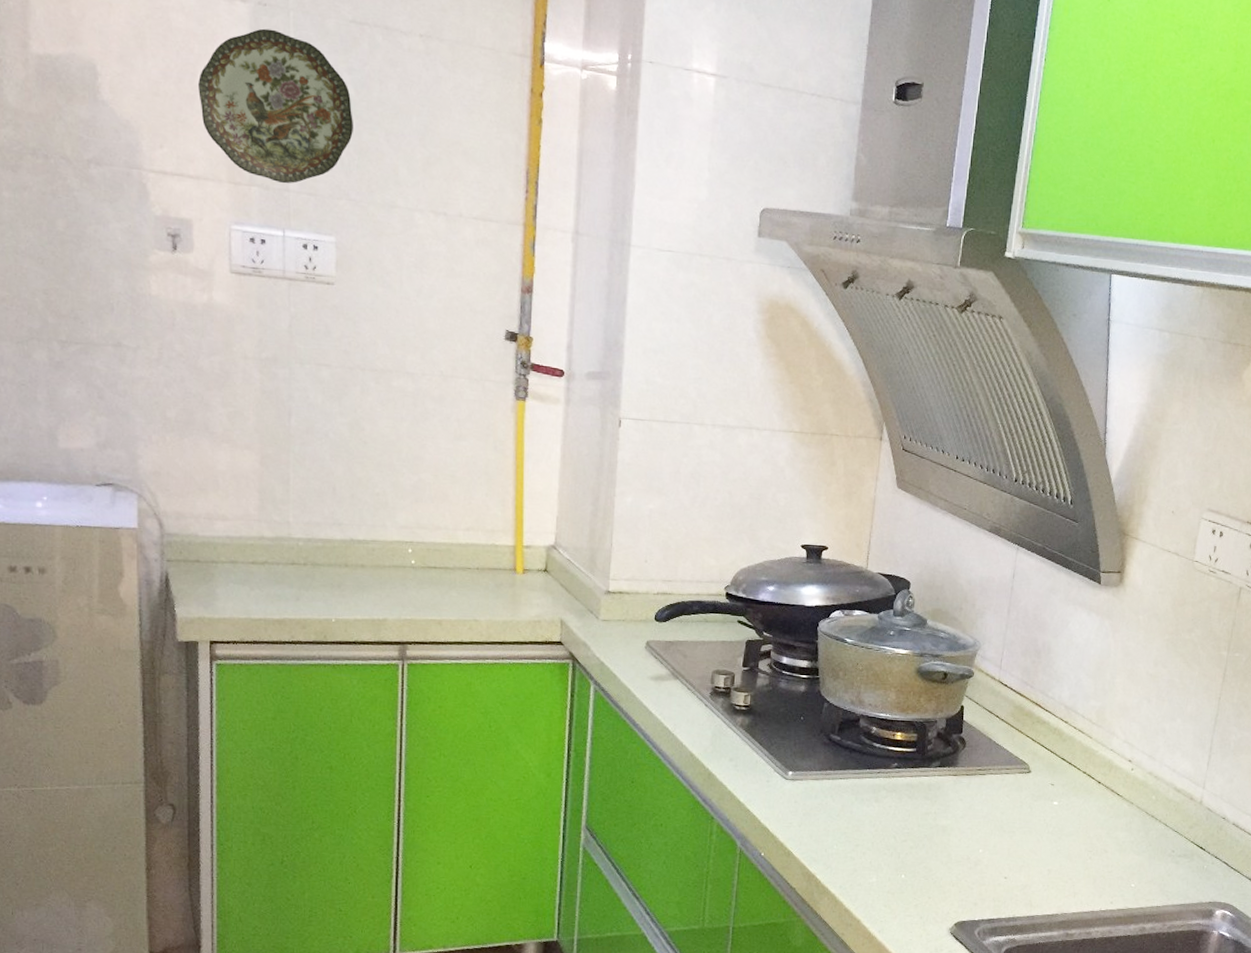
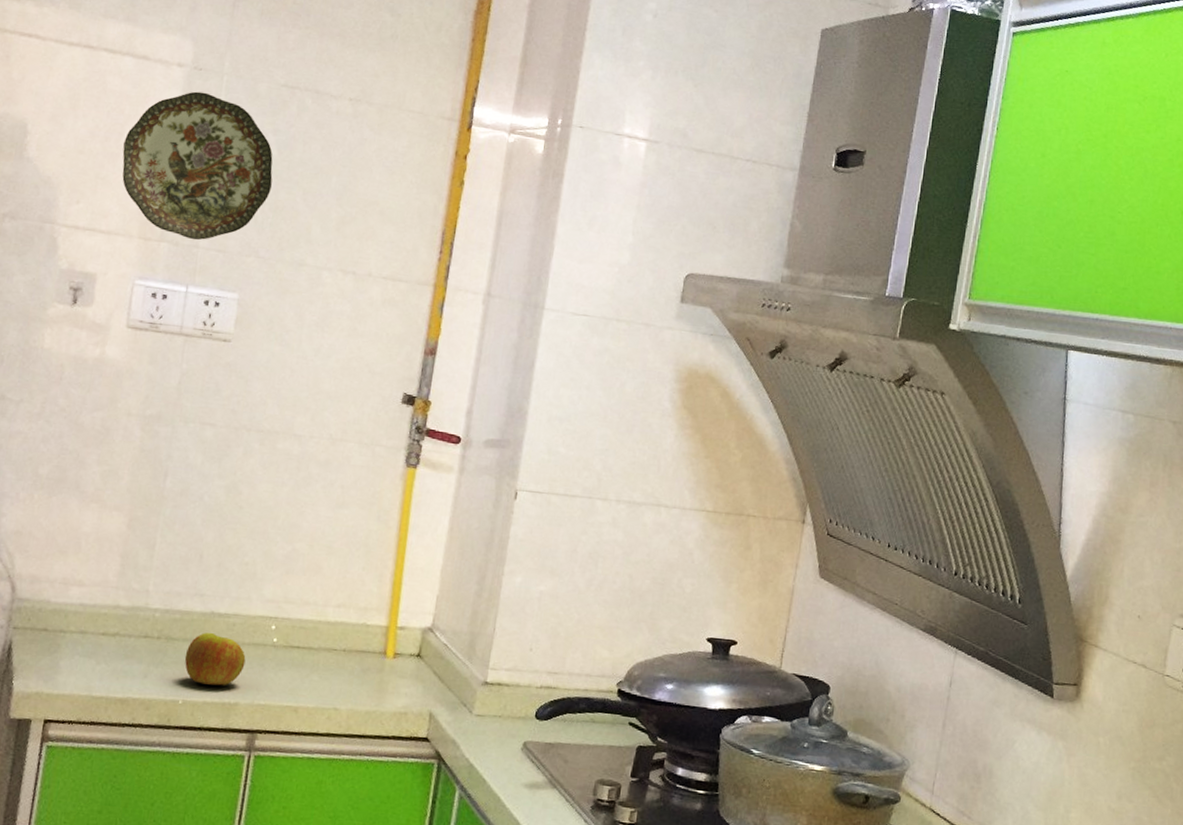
apple: none [332,557,388,605] -> present [184,632,246,686]

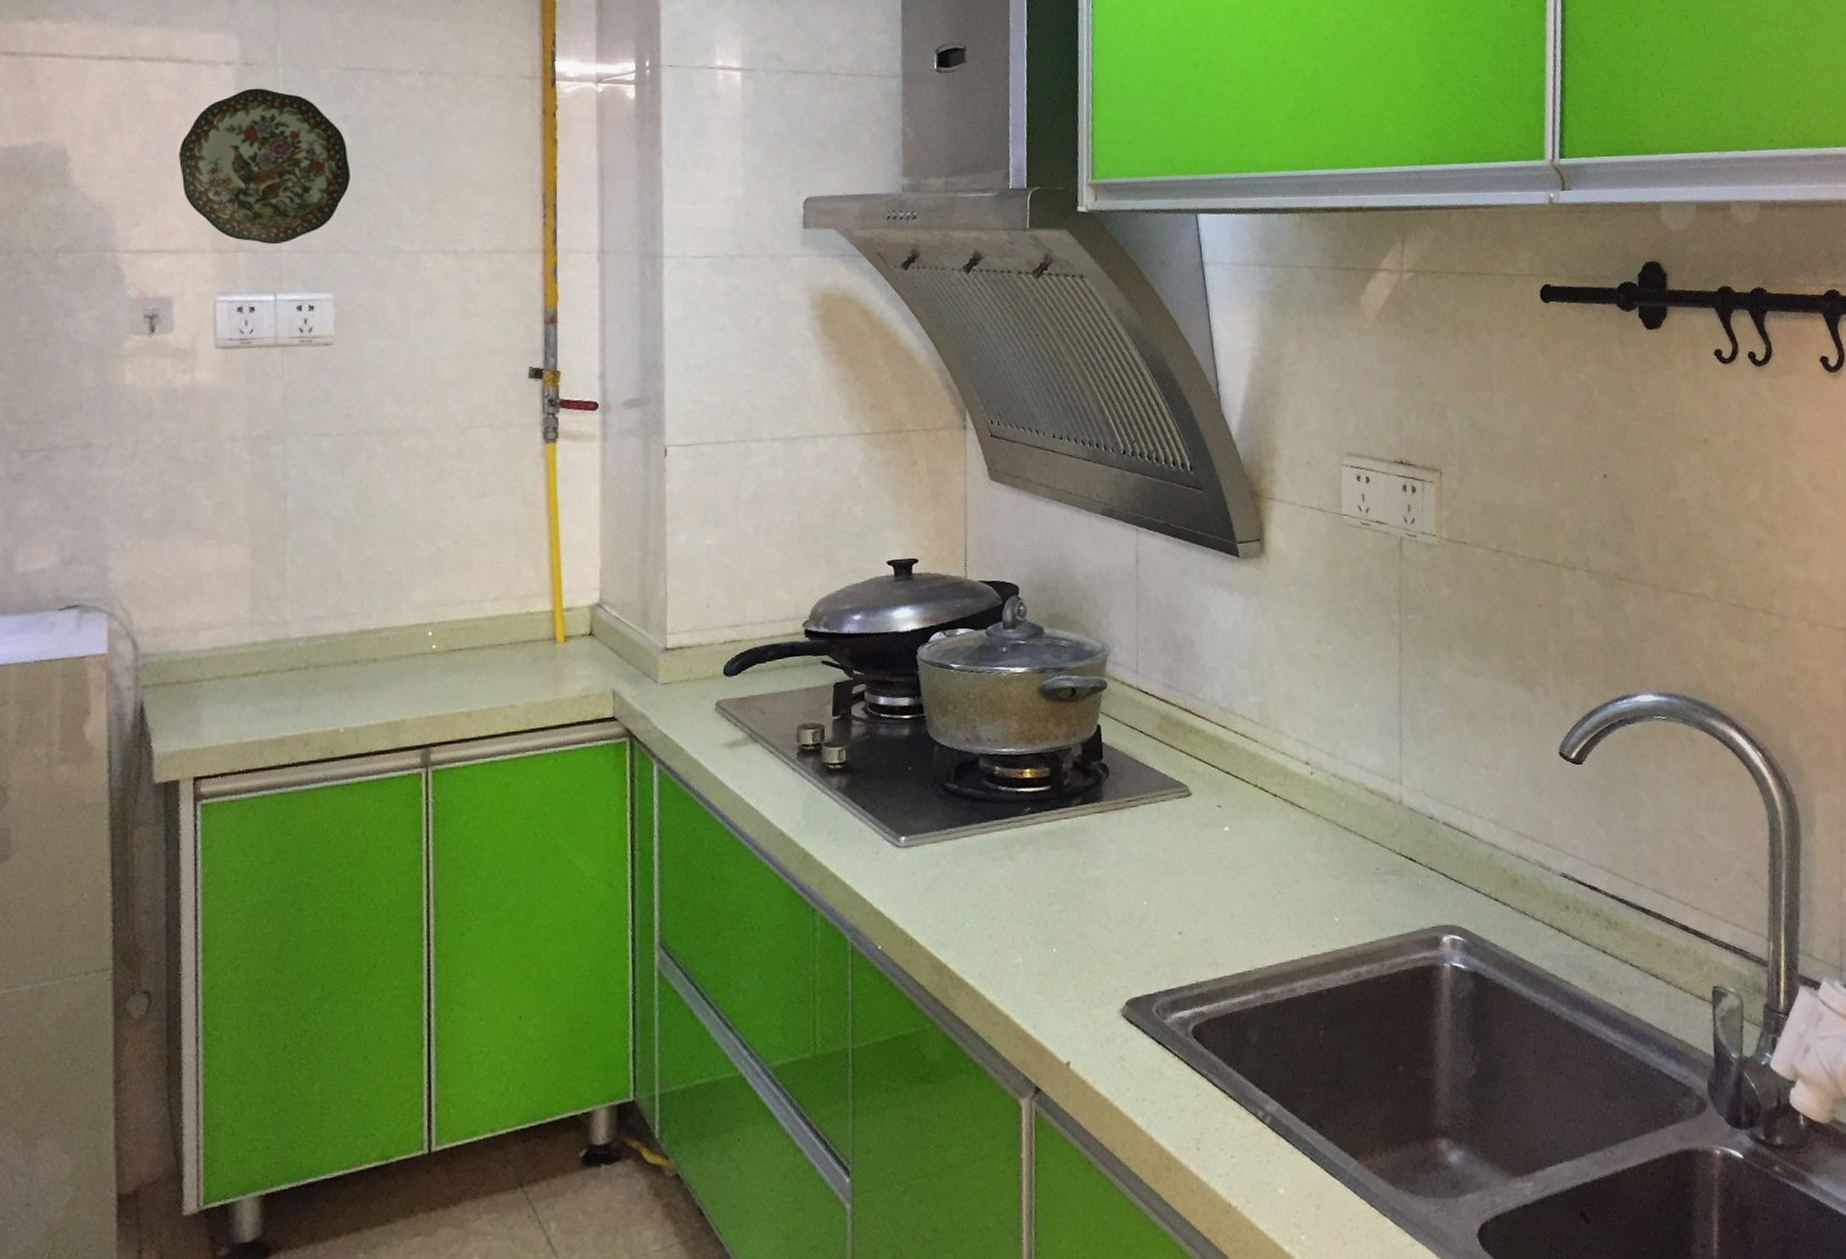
apple: present [184,632,246,686] -> none [338,651,406,707]

